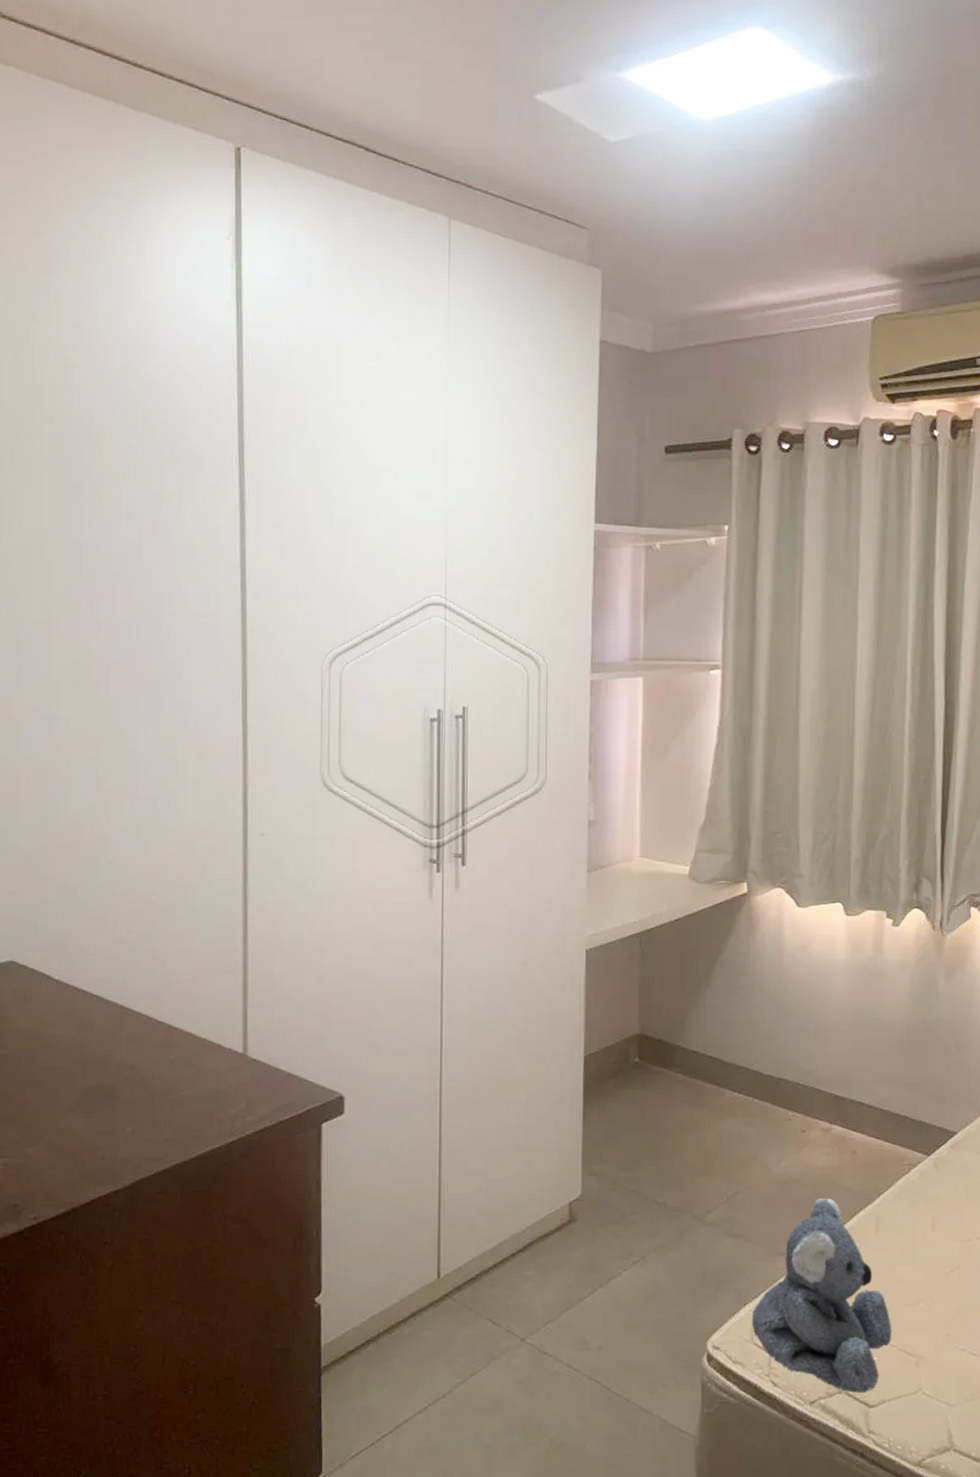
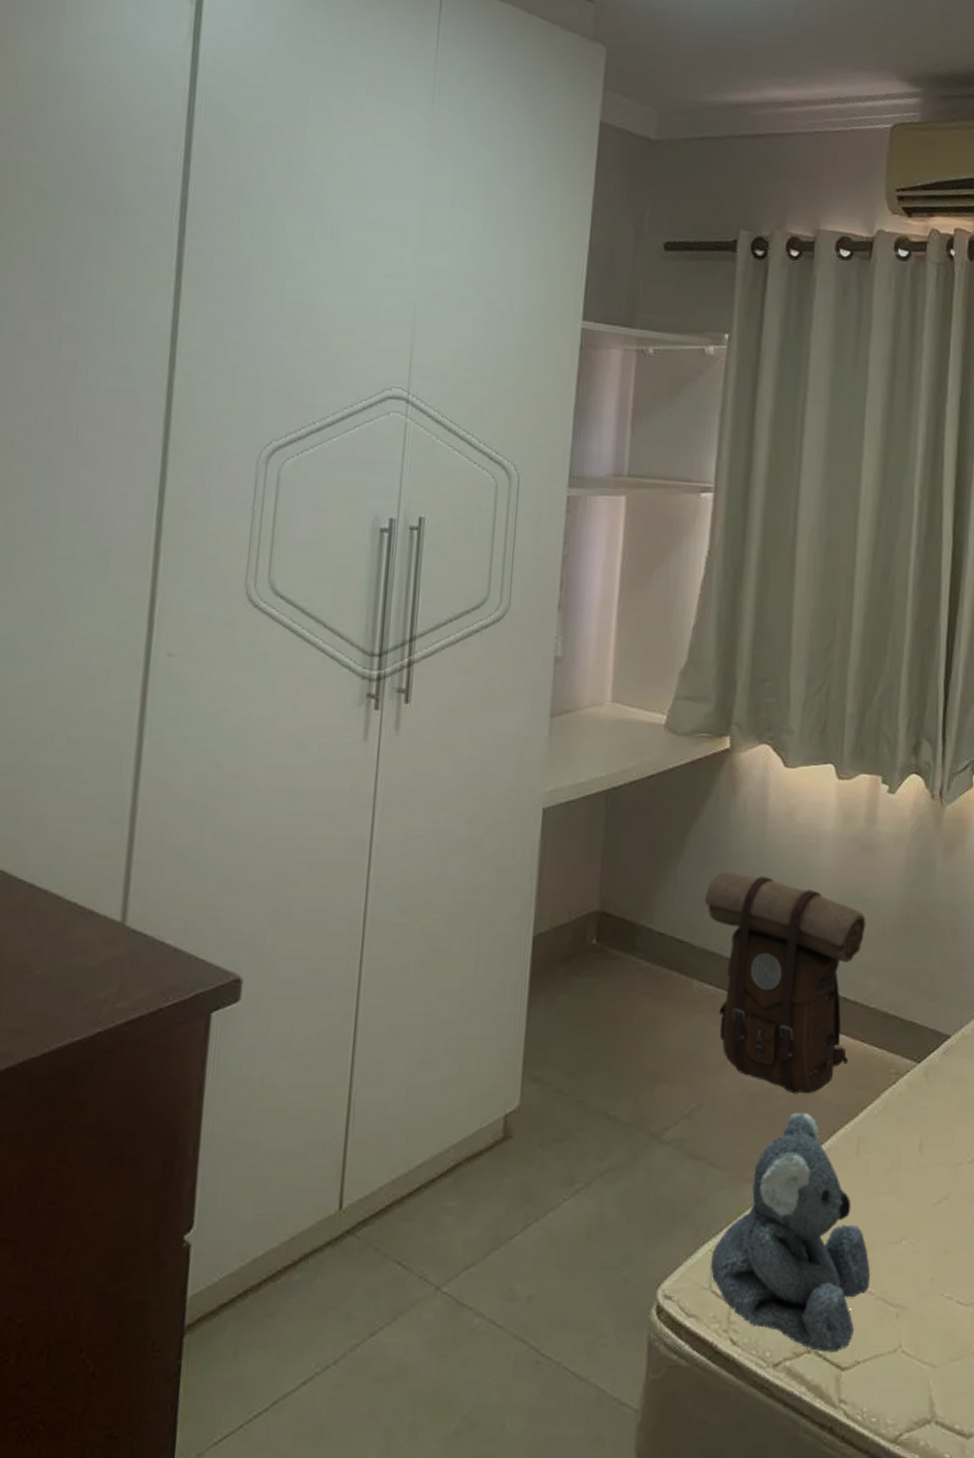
backpack: none [731,998,877,1183] -> present [704,871,866,1094]

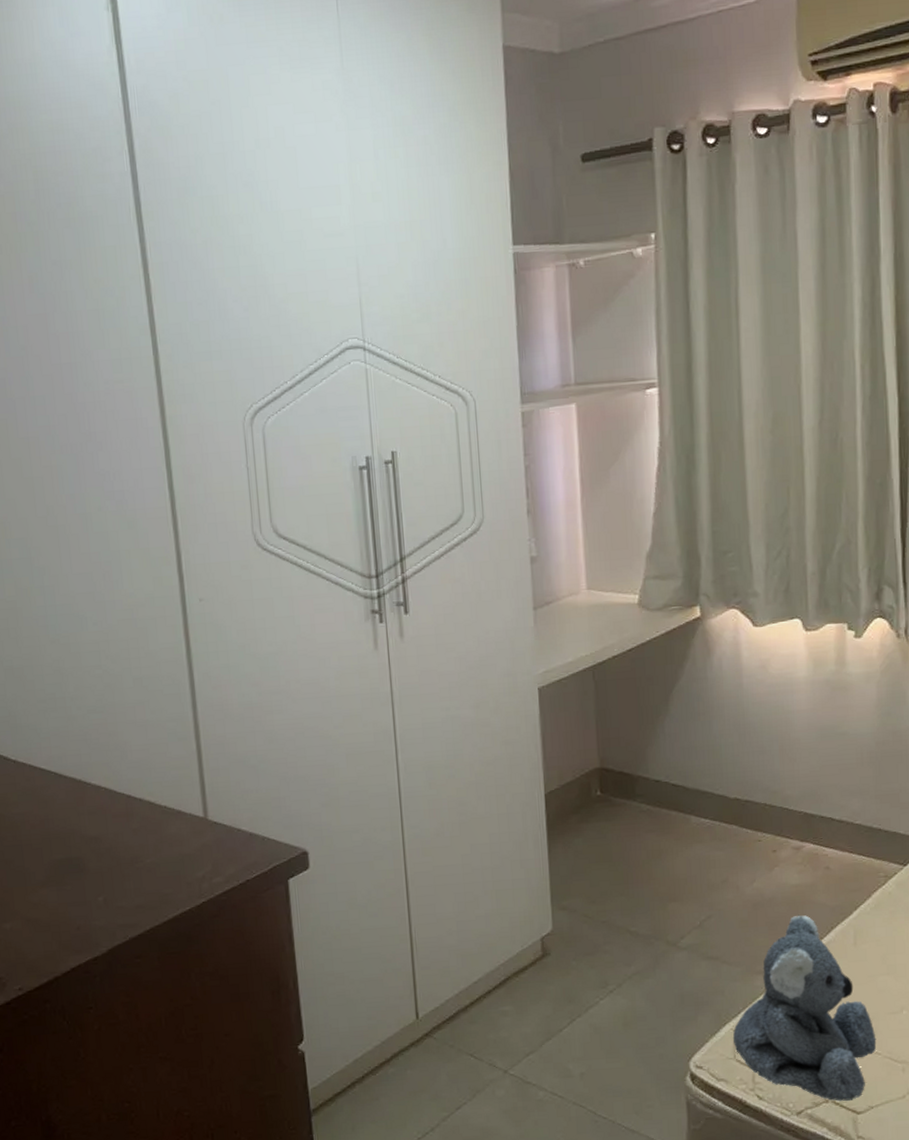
backpack: present [704,871,866,1094] -> none [692,722,845,901]

